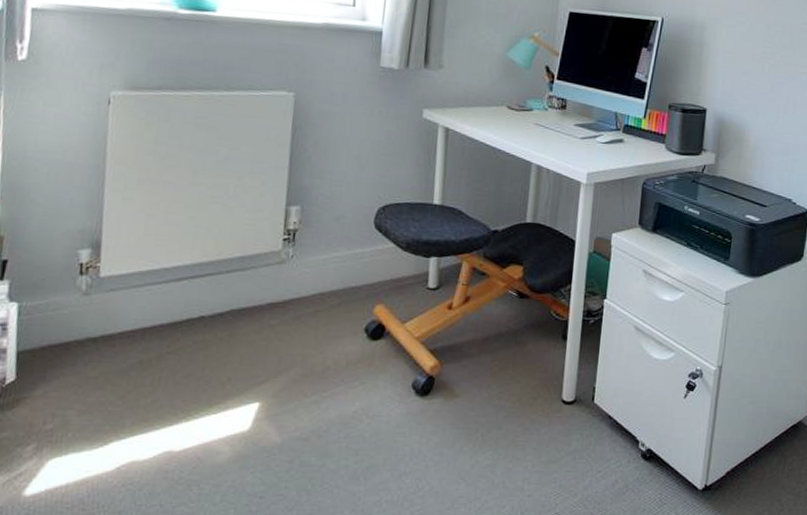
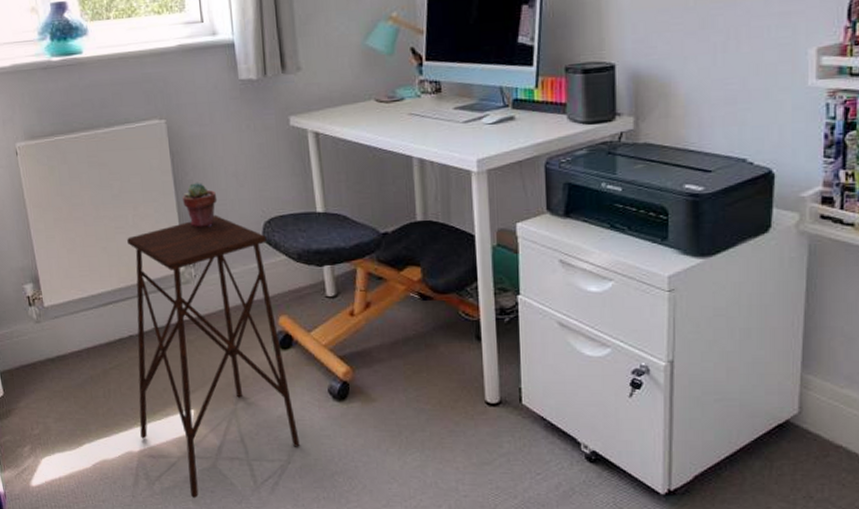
side table: none [187,195,378,506] -> present [127,214,300,499]
potted succulent: none [295,159,334,207] -> present [183,182,218,228]

